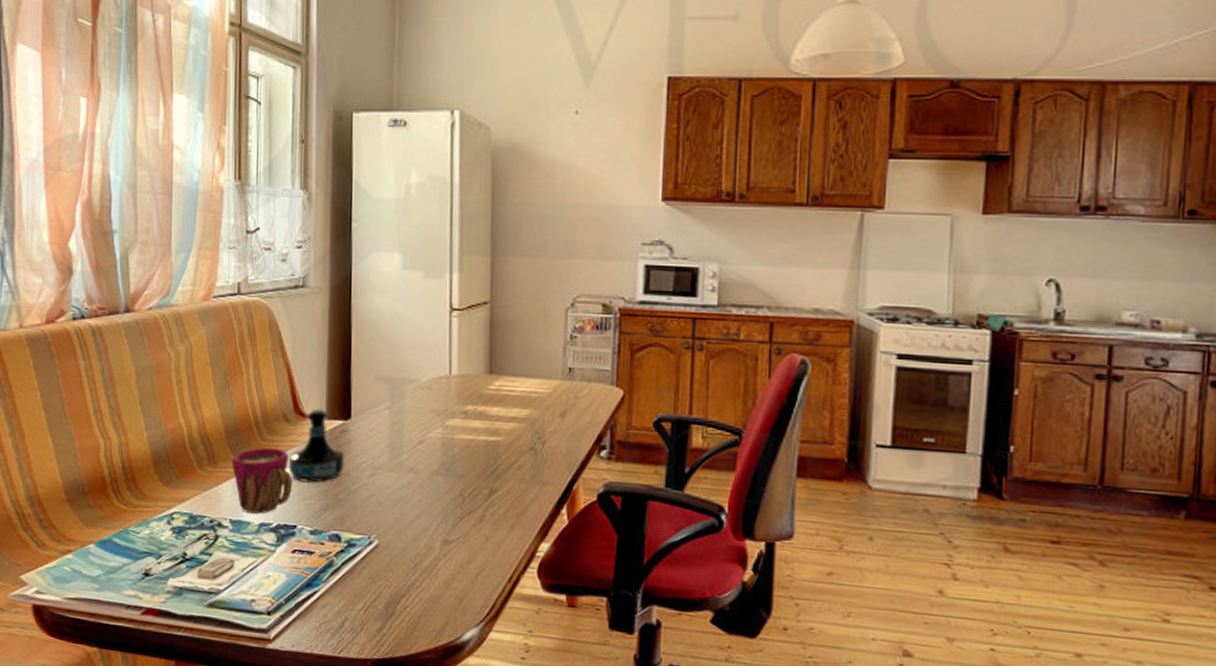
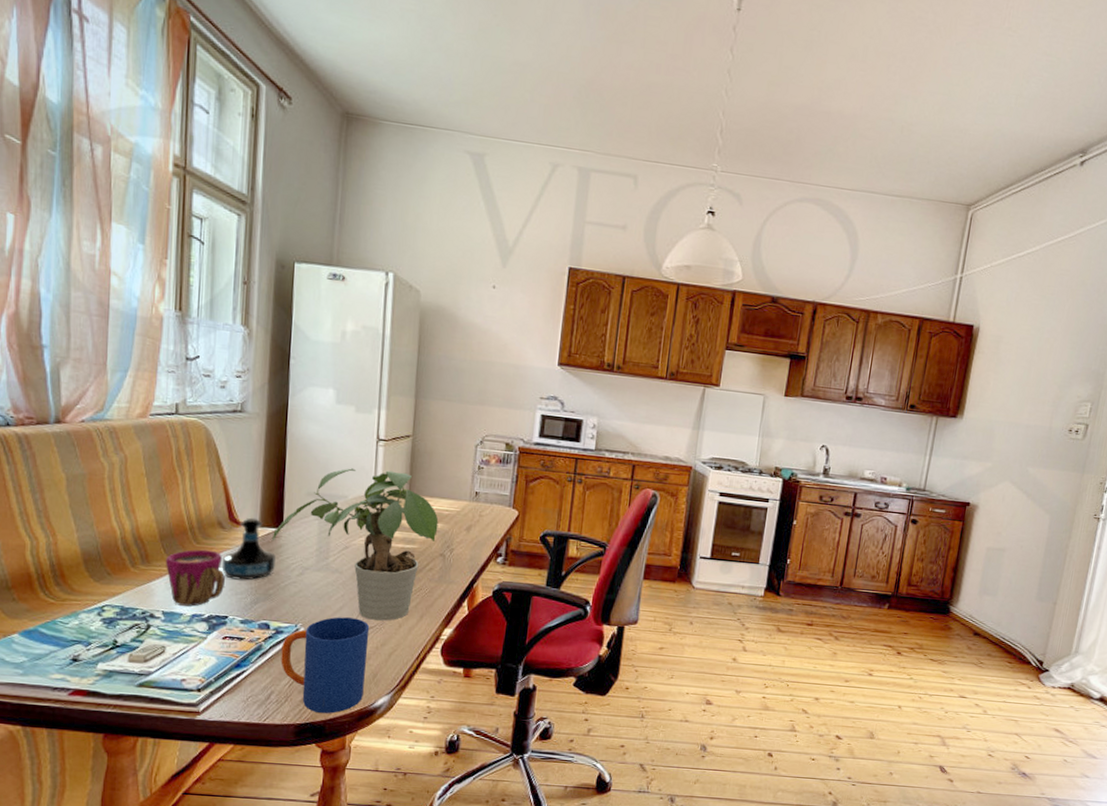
potted plant: none [340,345,526,533] -> present [272,468,439,621]
mug: none [354,527,452,648] -> present [280,617,370,714]

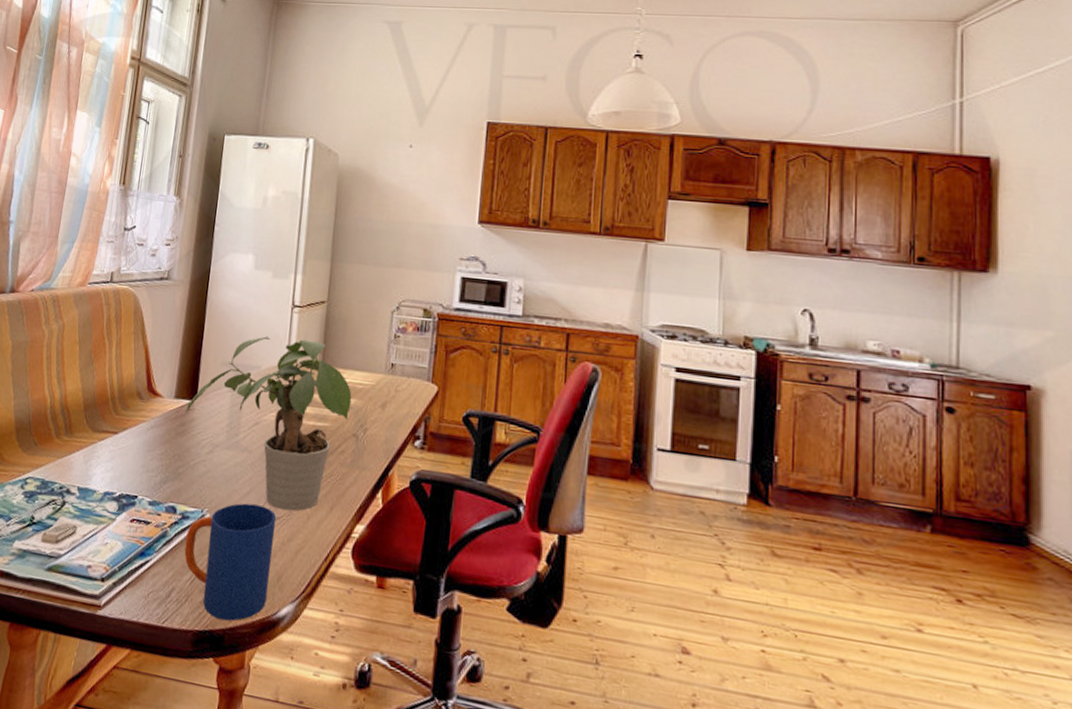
cup: present [165,549,225,607] -> none [86,421,139,483]
tequila bottle: present [222,517,276,581] -> none [137,388,188,457]

